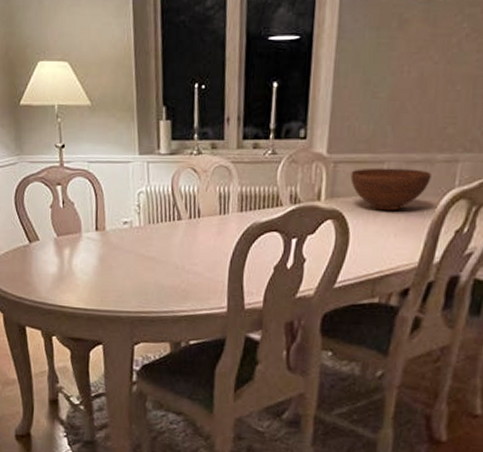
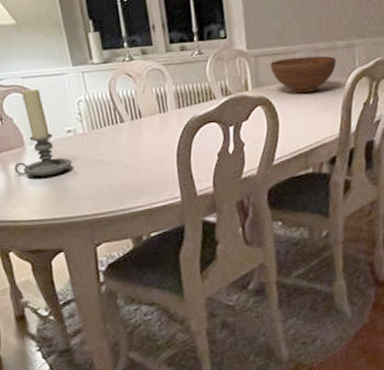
candle holder: none [68,174,124,267] -> present [14,88,72,178]

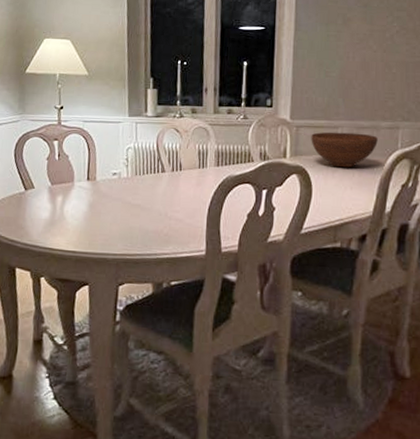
candle holder: present [14,88,72,178] -> none [61,132,112,213]

